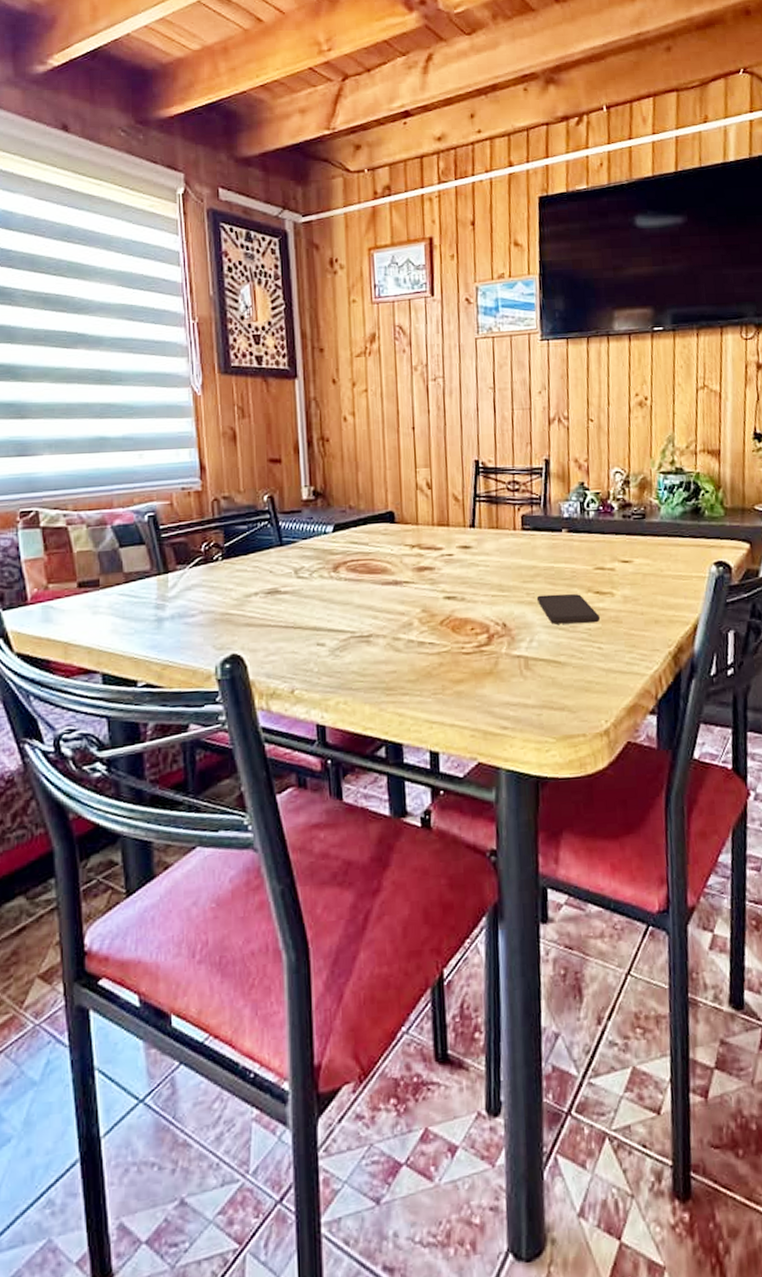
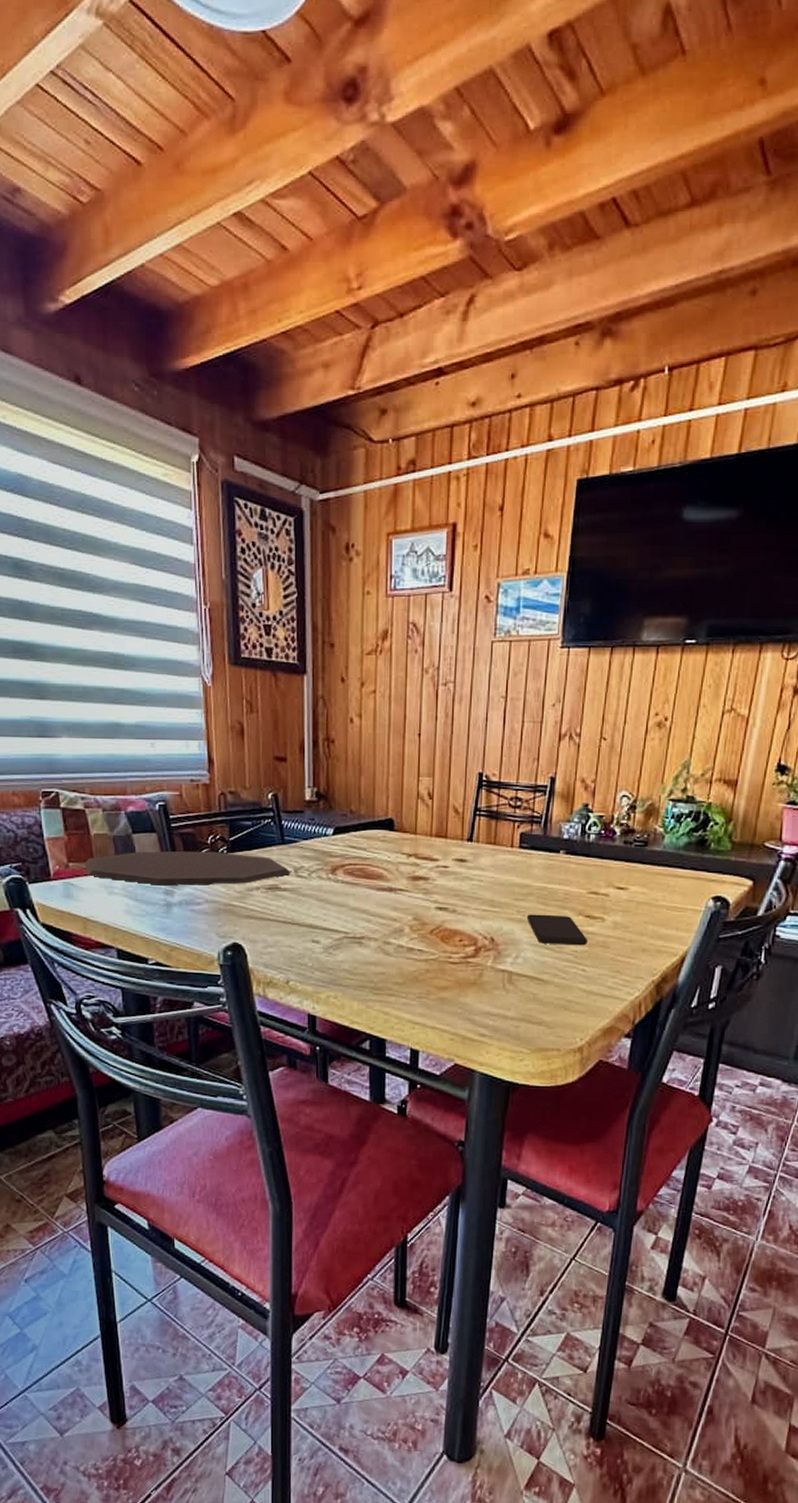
placemat: none [66,559,291,600] -> present [85,851,291,886]

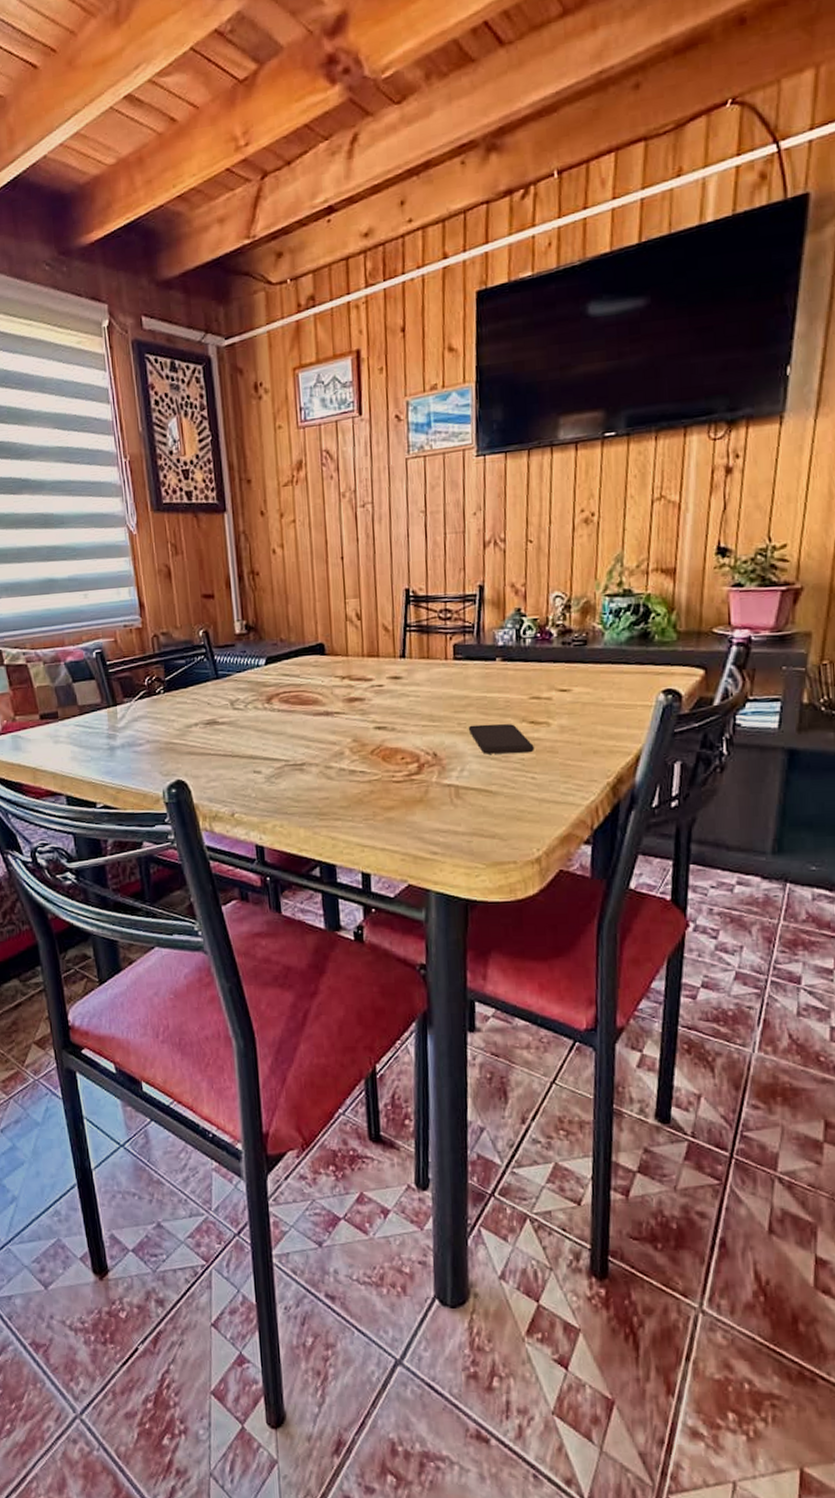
placemat: present [85,851,291,886] -> none [30,692,227,731]

